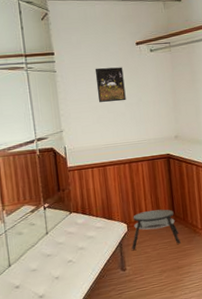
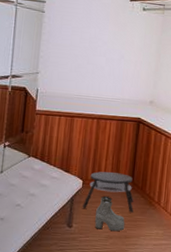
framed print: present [94,67,126,102] -> none [80,16,112,55]
boots: none [145,233,176,267] -> present [95,195,125,232]

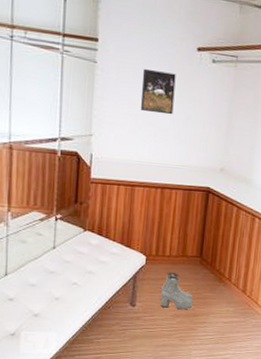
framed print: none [80,16,112,55] -> present [140,68,176,115]
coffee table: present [82,171,134,213] -> none [146,246,202,290]

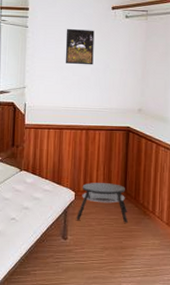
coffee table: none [146,246,202,290] -> present [76,182,128,223]
boots: present [160,272,193,310] -> none [90,206,120,243]

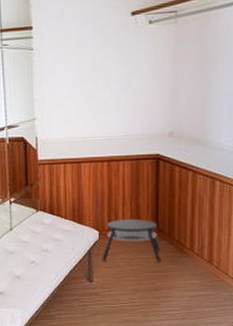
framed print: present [65,28,95,65] -> none [77,43,112,87]

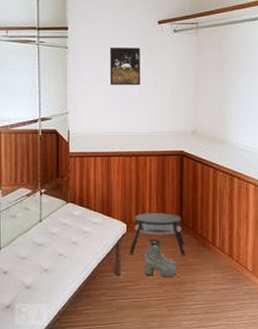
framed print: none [77,43,112,87] -> present [109,47,141,86]
boots: none [118,246,153,284] -> present [145,239,178,278]

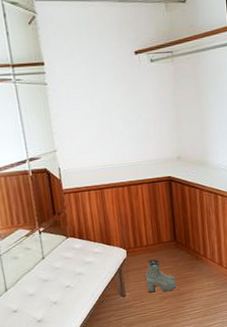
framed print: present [109,47,141,86] -> none [89,79,125,119]
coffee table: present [129,213,186,256] -> none [131,234,182,276]

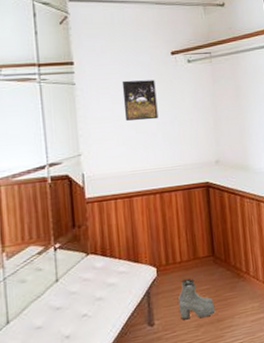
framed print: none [89,79,125,119] -> present [121,80,159,121]

